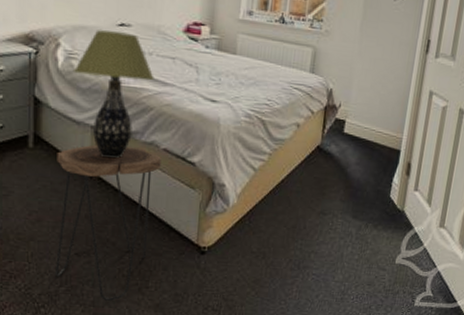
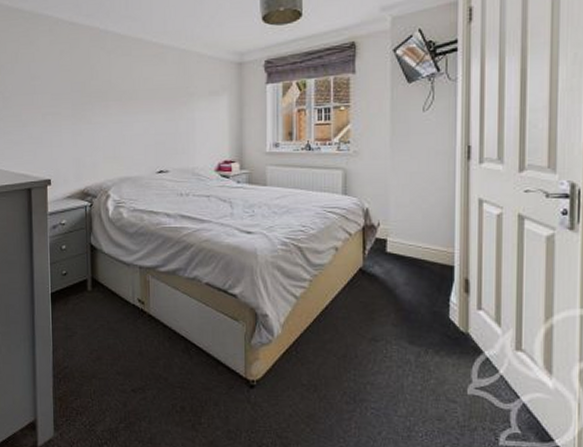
side table: present [56,145,161,302] -> none [111,282,204,439]
table lamp: present [72,30,154,159] -> none [121,178,192,296]

